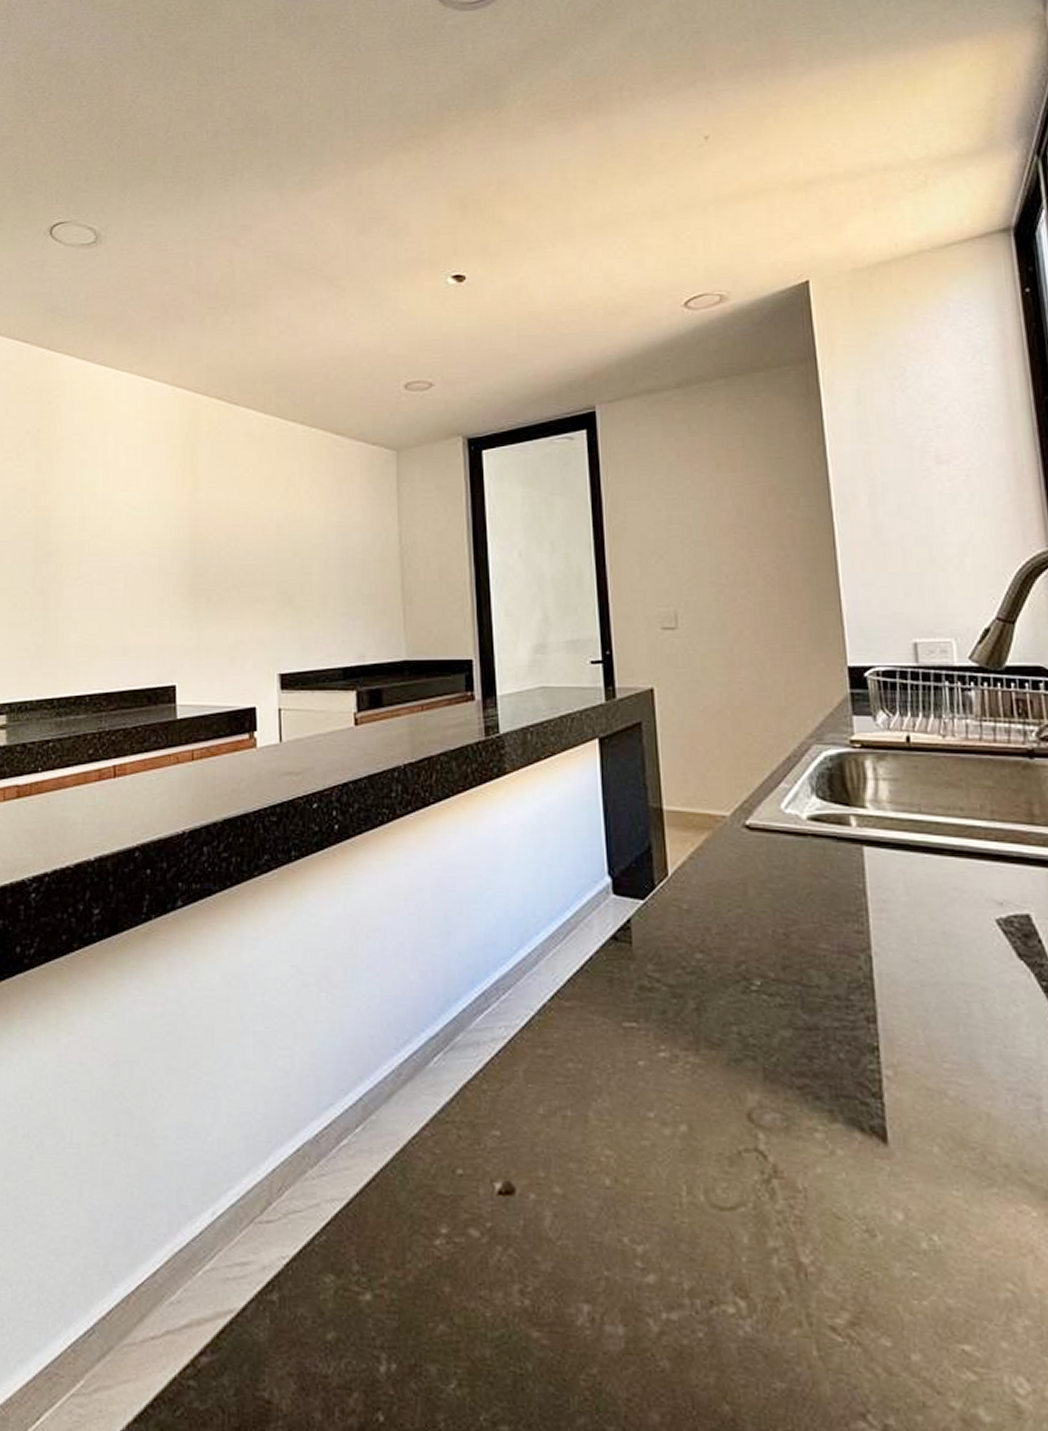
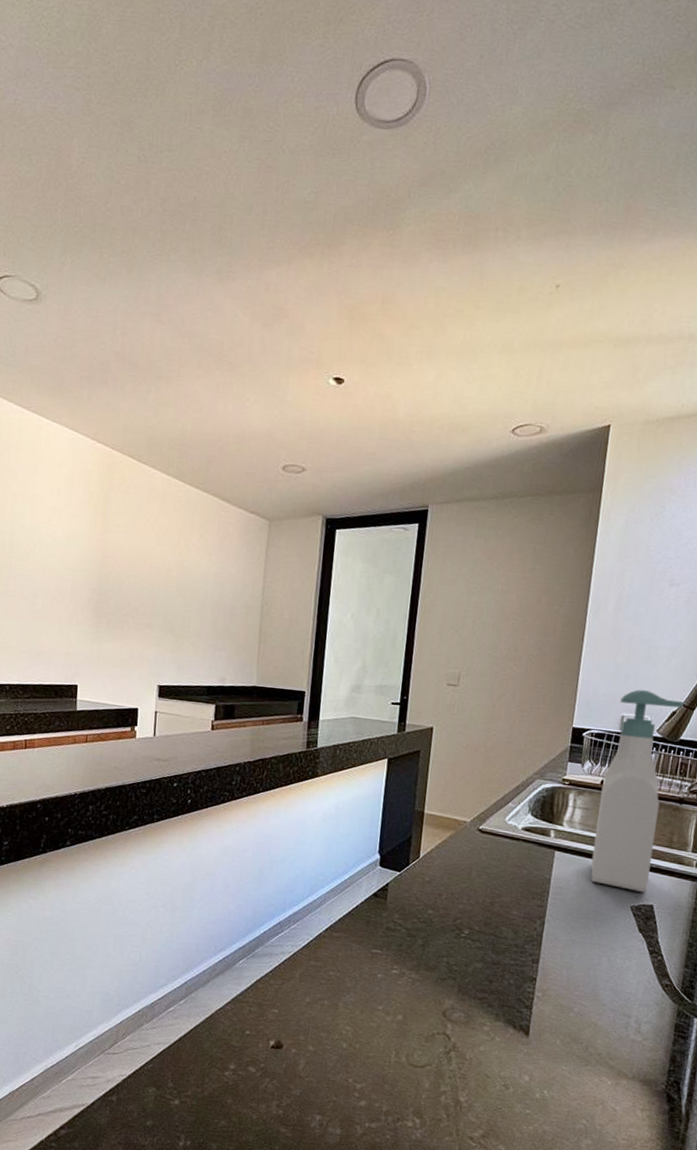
soap bottle: none [906,605,1015,897] -> present [591,689,685,893]

